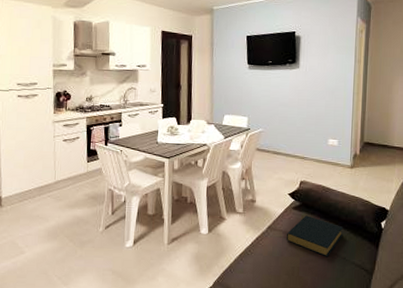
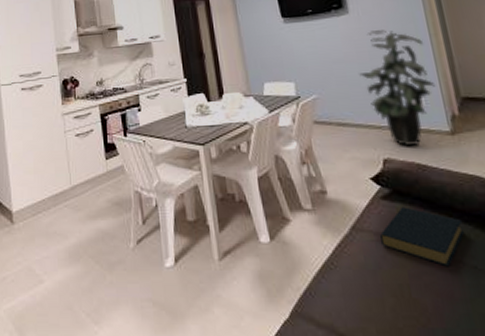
indoor plant: none [297,84,349,174] -> present [359,30,436,147]

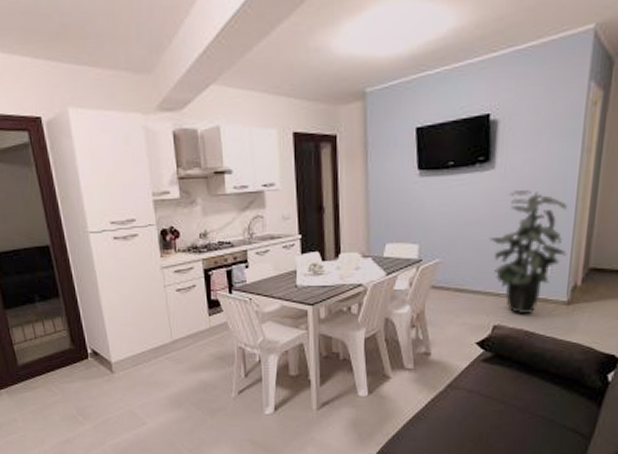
hardback book: present [379,207,465,267] -> none [471,369,553,420]

